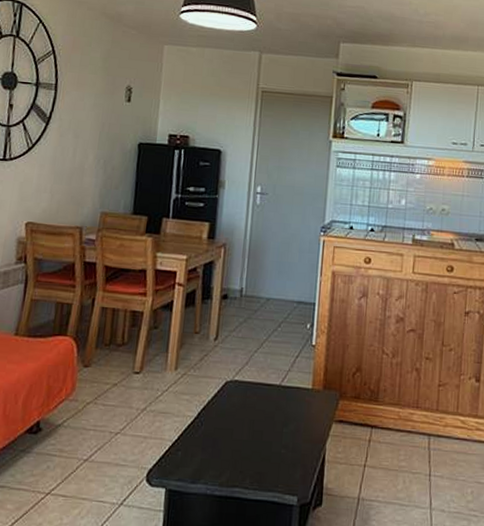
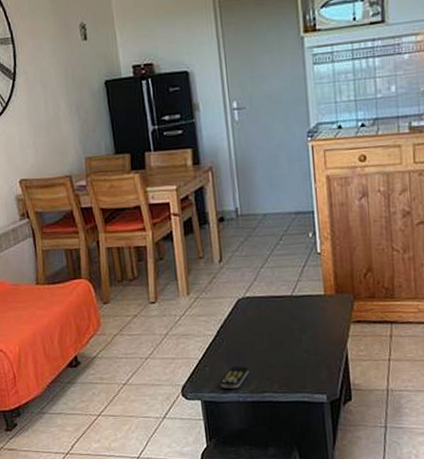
remote control: none [190,454,223,480] -> present [220,366,249,389]

